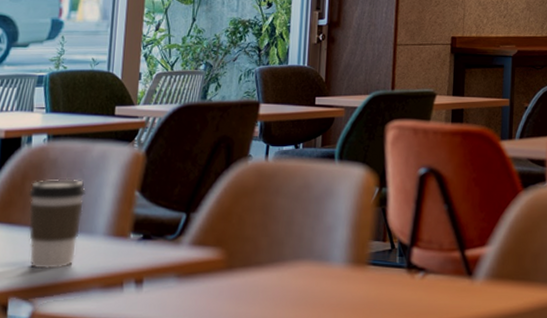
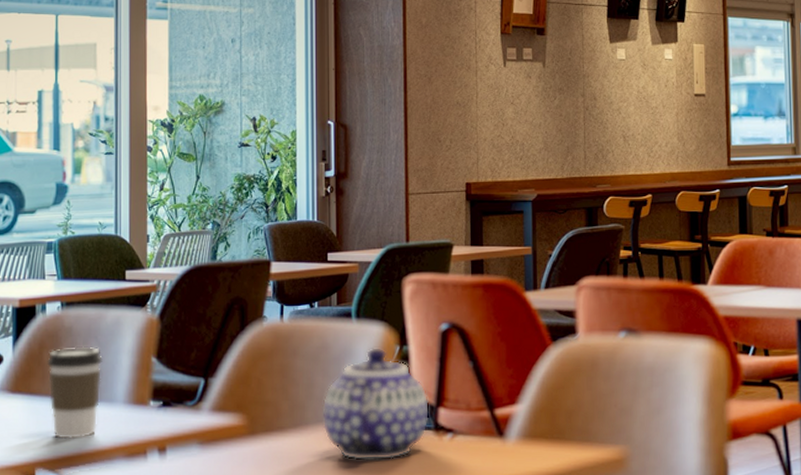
teapot: none [299,189,404,297] -> present [322,348,430,461]

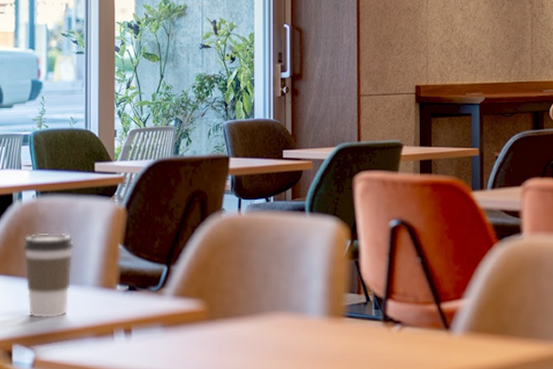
teapot: present [322,348,430,461] -> none [277,241,379,348]

